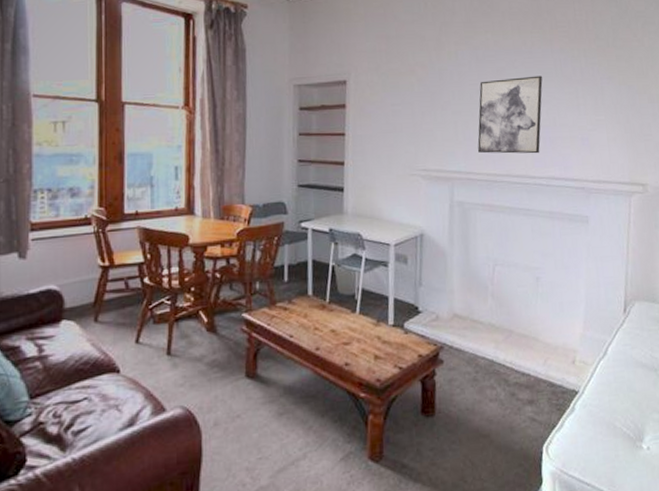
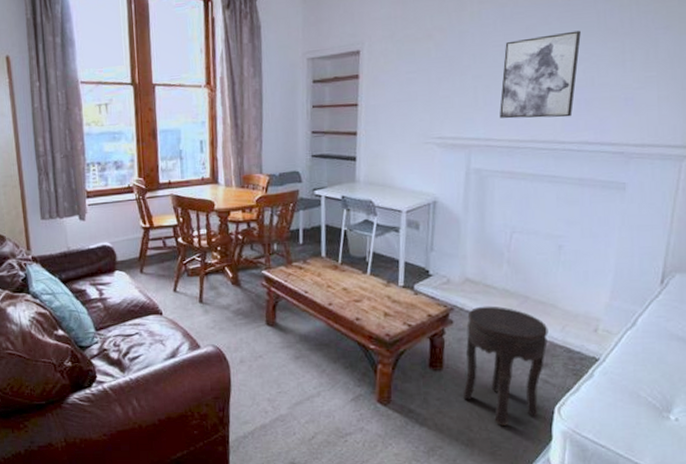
side table: none [455,342,533,473] -> present [462,306,549,425]

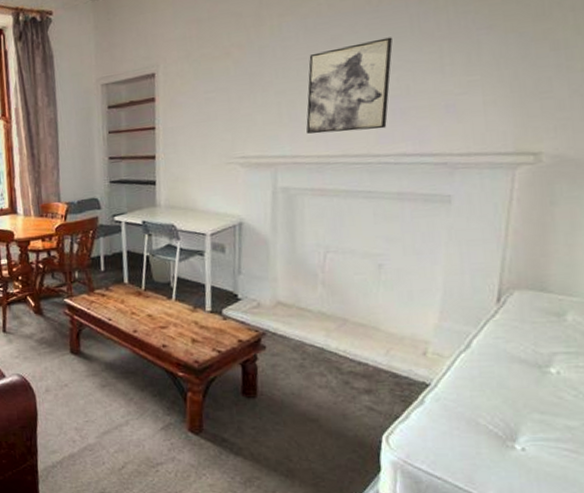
side table: present [462,306,549,425] -> none [279,329,371,455]

